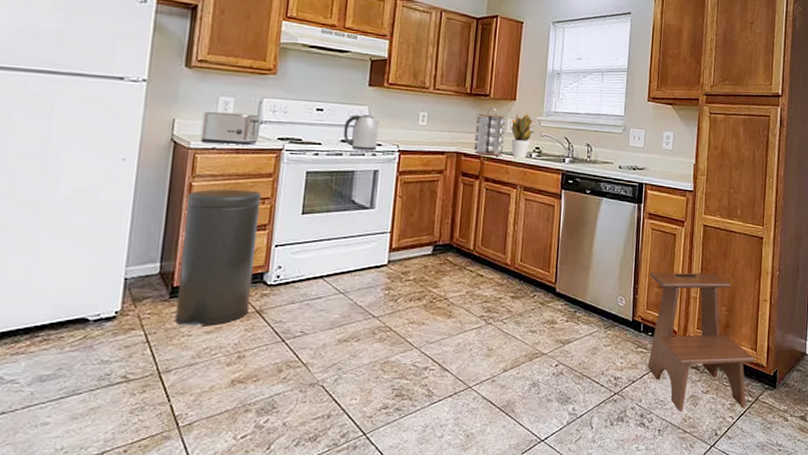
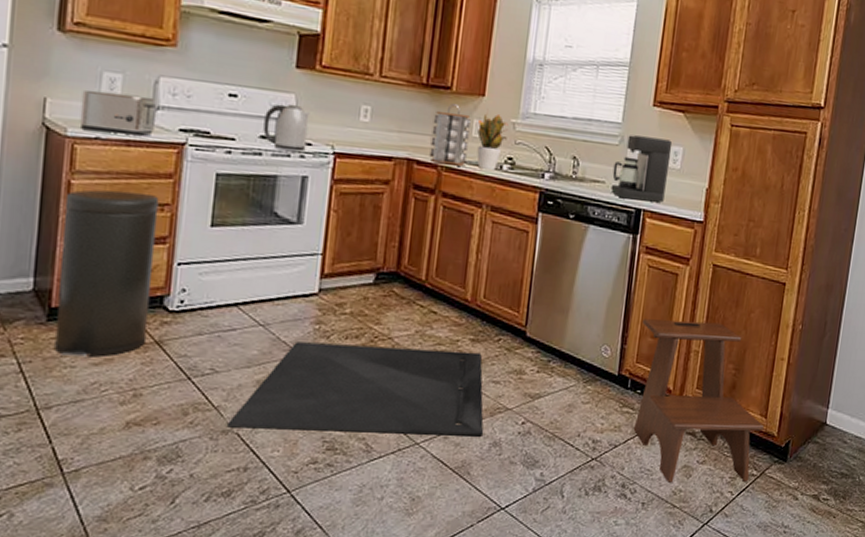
door mat: none [314,305,525,381] -> present [227,342,484,437]
coffee maker: none [619,125,665,177] -> present [612,135,673,203]

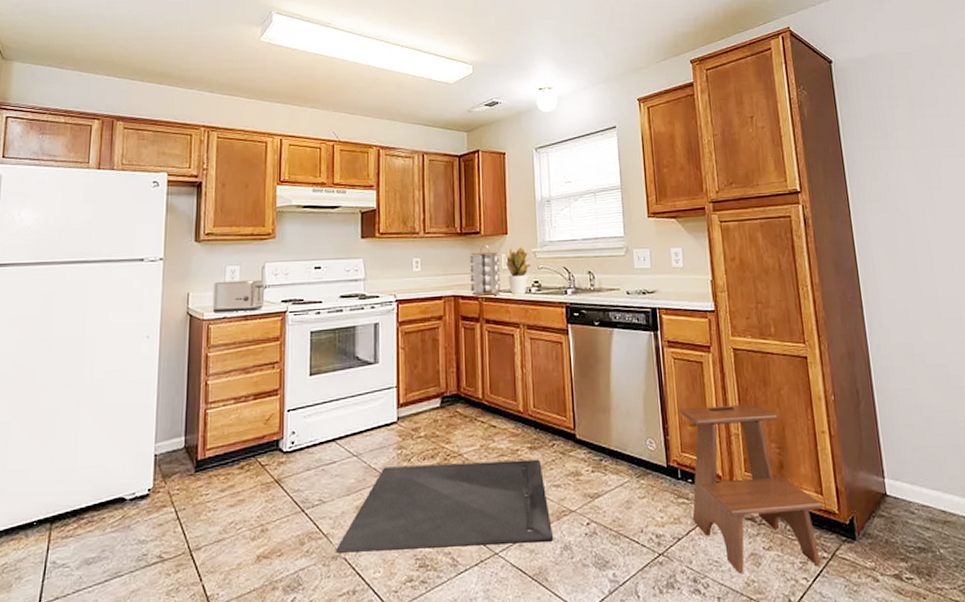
pedal bin: present [55,189,159,359] -> none [201,355,271,502]
kettle: present [263,104,310,152] -> none [342,267,375,304]
coffee maker: present [612,135,673,203] -> none [624,243,675,301]

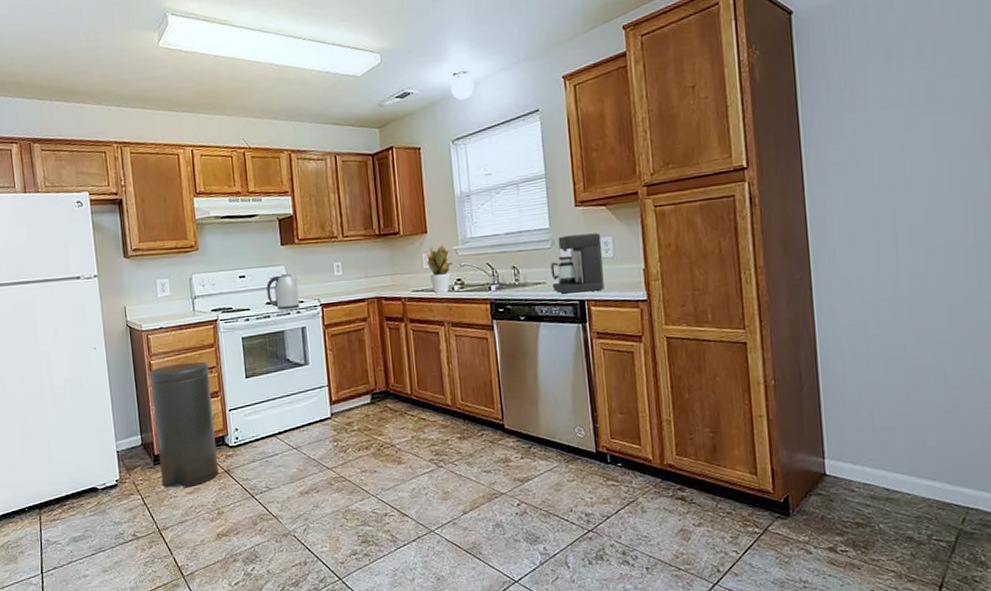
pedal bin: none [201,355,271,502] -> present [149,361,219,491]
toaster: present [212,279,264,312] -> none [146,290,195,323]
door mat: present [336,459,554,553] -> none [286,448,486,532]
kettle: none [342,267,375,304] -> present [266,273,300,310]
spice rack: present [470,245,501,297] -> none [390,245,423,298]
coffee maker: none [624,243,675,301] -> present [550,233,604,294]
step stool: present [679,403,823,573] -> none [608,390,757,547]

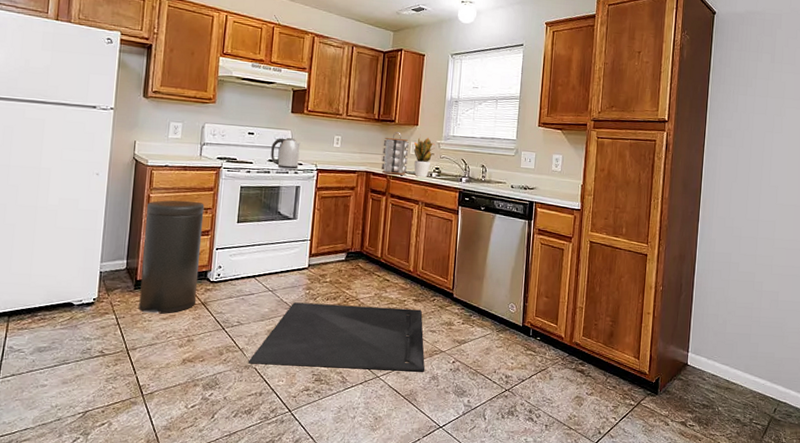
door mat: none [286,448,486,532] -> present [249,302,425,372]
spice rack: none [390,245,423,298] -> present [381,132,409,176]
coffee maker: present [550,233,604,294] -> none [511,148,554,196]

